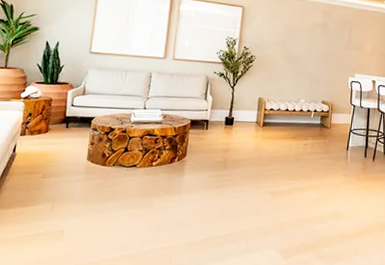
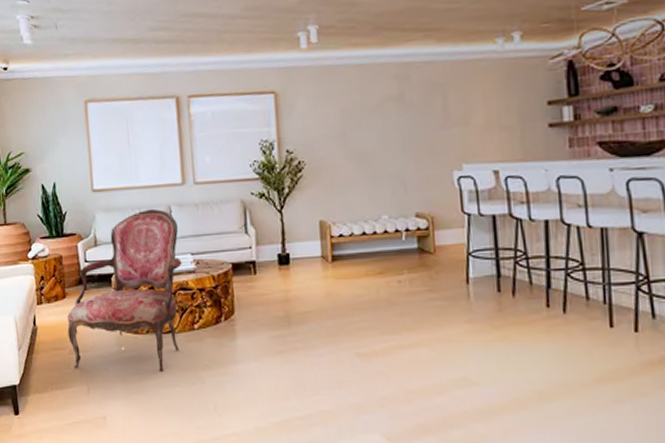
armchair: none [43,72,155,197] -> present [67,208,182,371]

